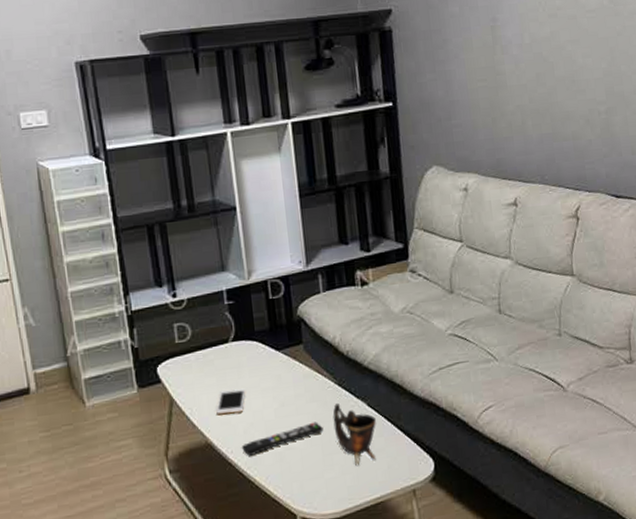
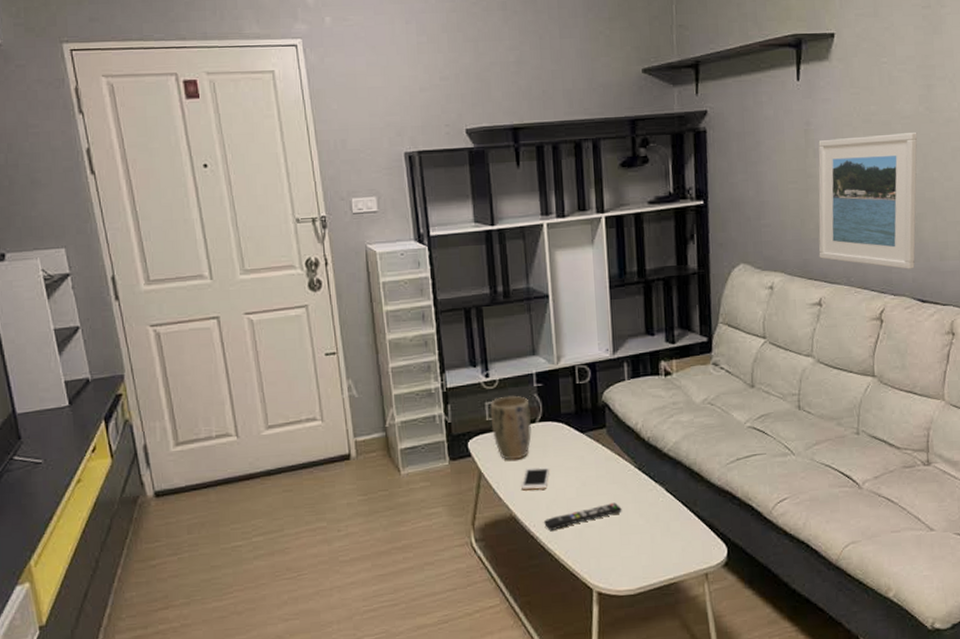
plant pot: none [178,315,225,384] -> present [490,396,532,460]
cup: present [332,402,377,466] -> none [631,485,674,546]
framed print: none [505,26,608,165] -> present [818,132,918,269]

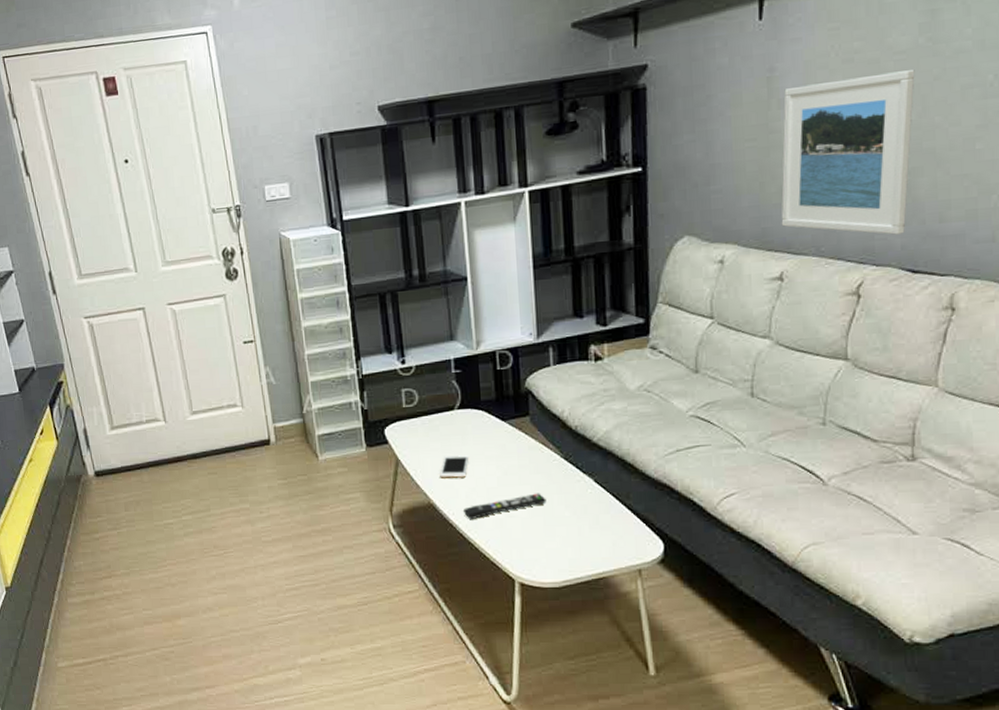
plant pot: present [490,396,532,460] -> none [406,383,450,448]

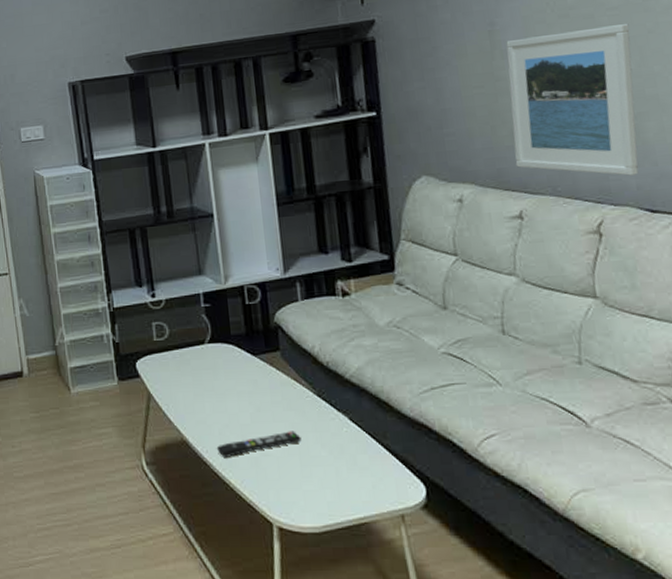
cell phone: present [440,455,470,478] -> none [192,390,222,414]

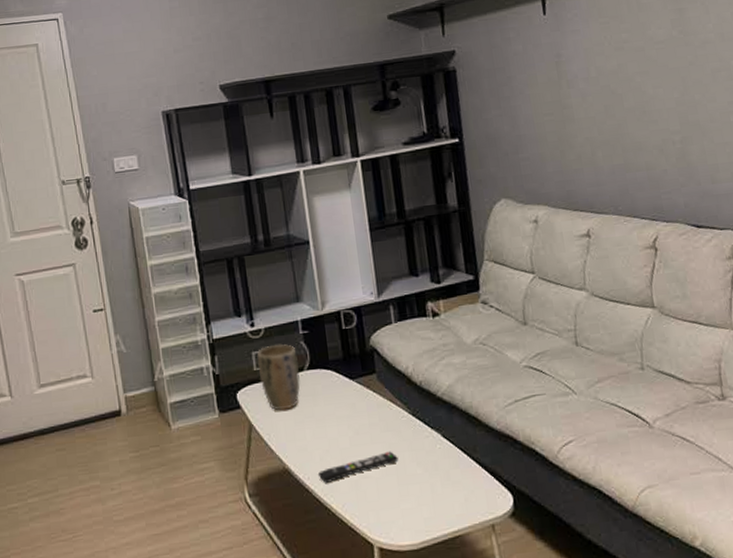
plant pot: none [157,316,201,382] -> present [256,344,300,411]
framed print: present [506,24,639,176] -> none [571,56,686,195]

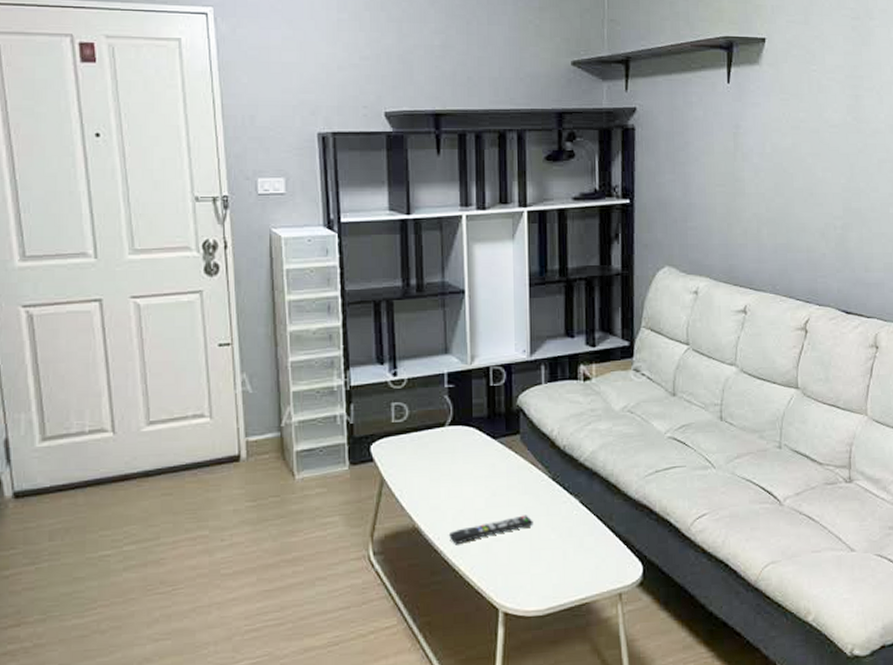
plant pot: present [256,344,300,411] -> none [396,397,441,467]

